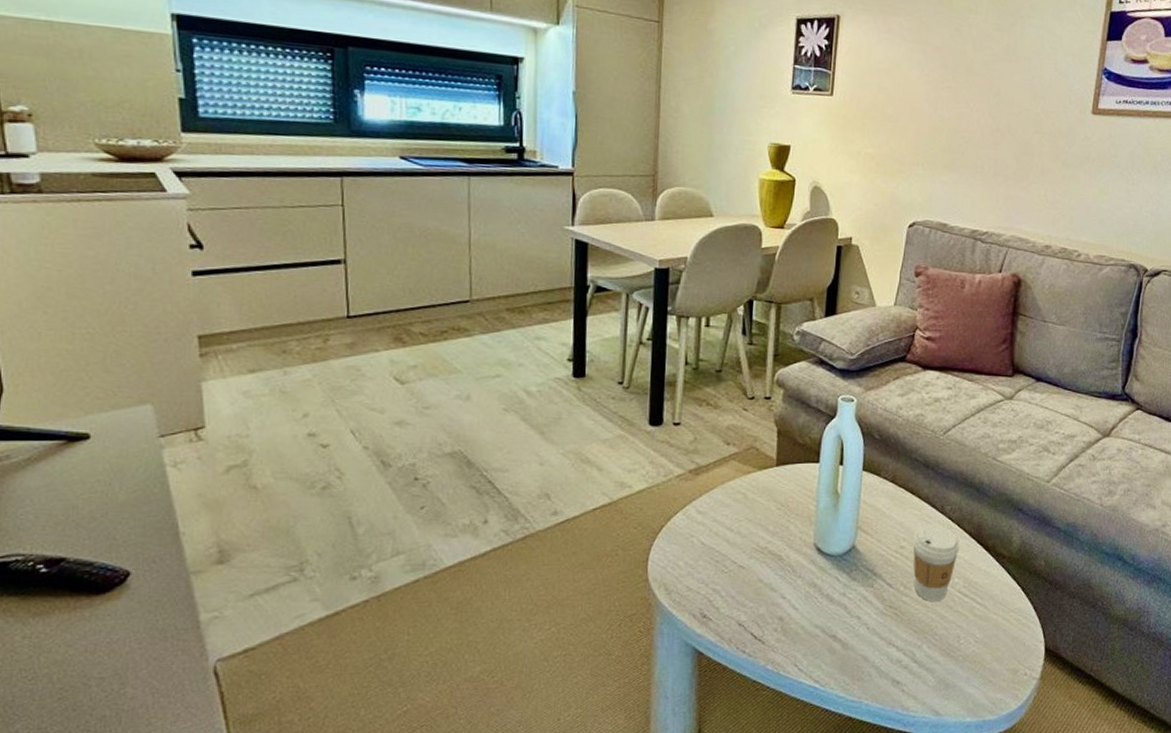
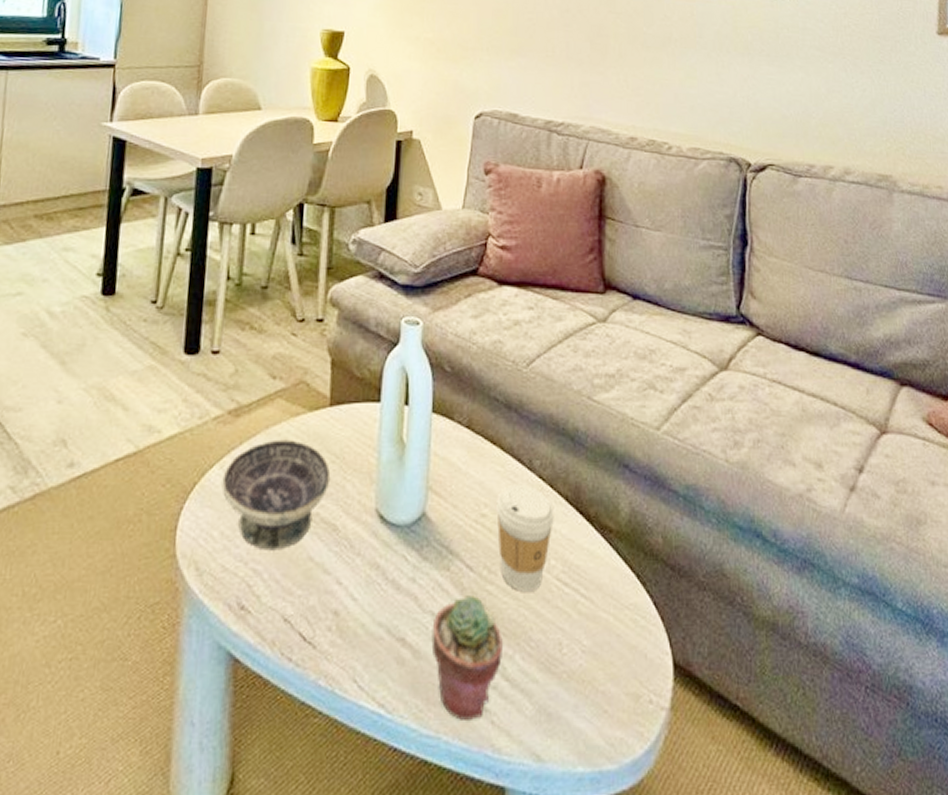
bowl: none [685,492,777,575] -> present [221,439,331,551]
potted succulent: none [857,605,914,690] -> present [431,595,503,720]

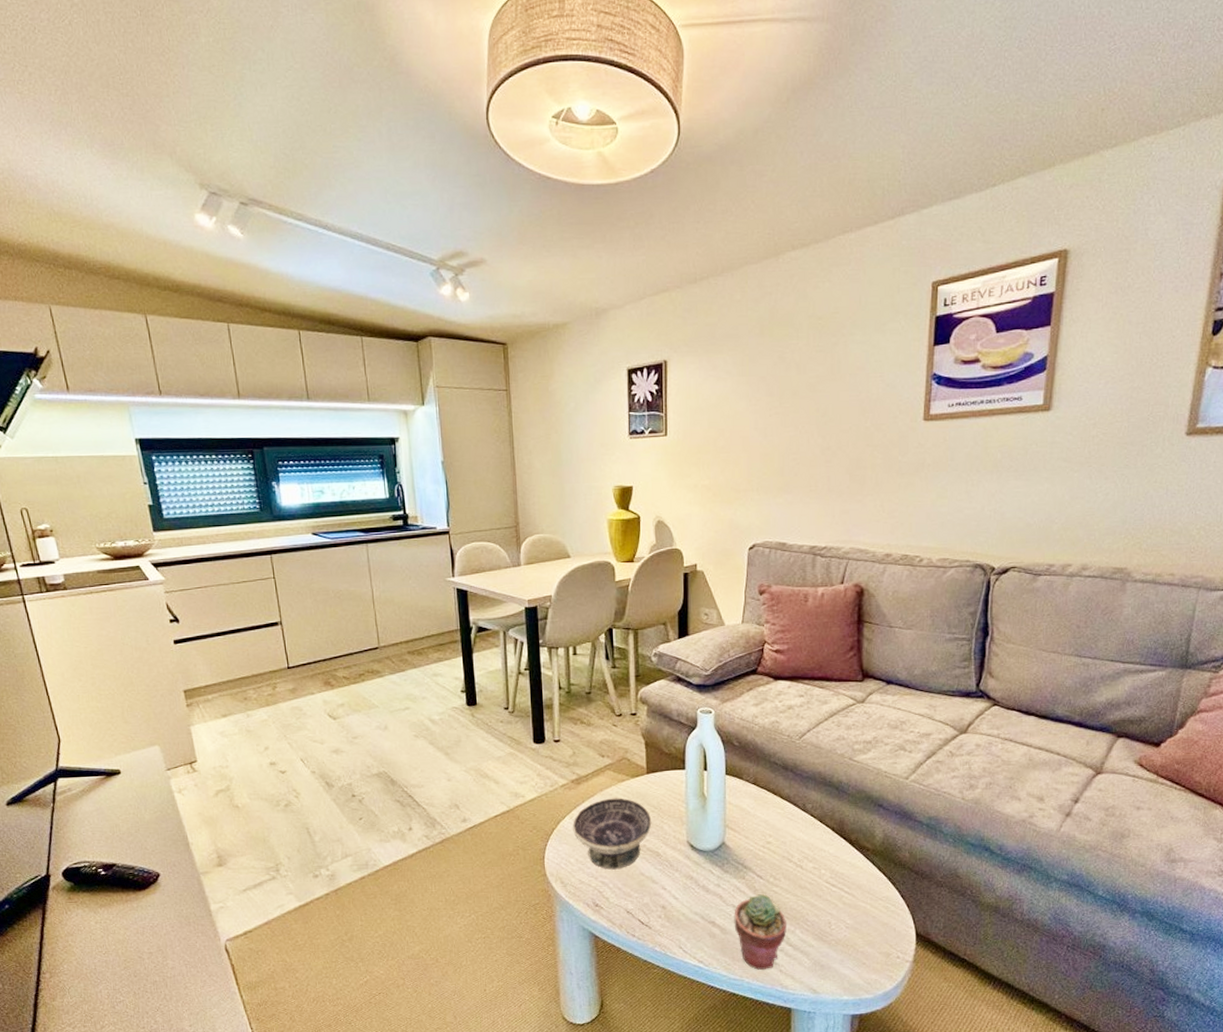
coffee cup: present [496,484,554,591] -> none [778,821,823,891]

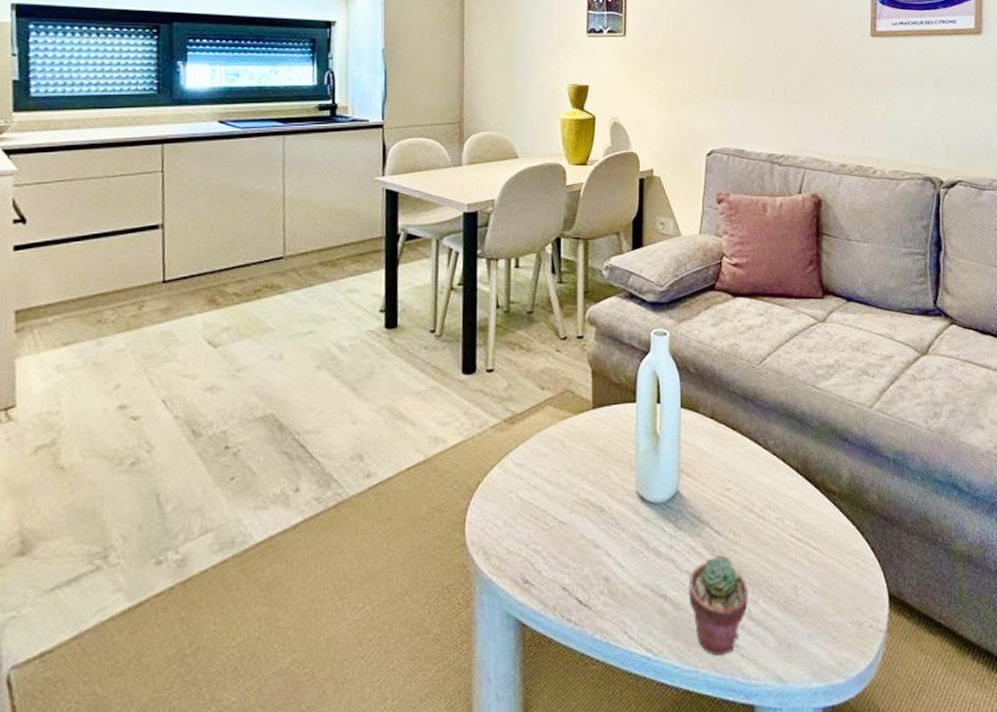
bowl: present [573,798,652,870] -> none [502,439,596,533]

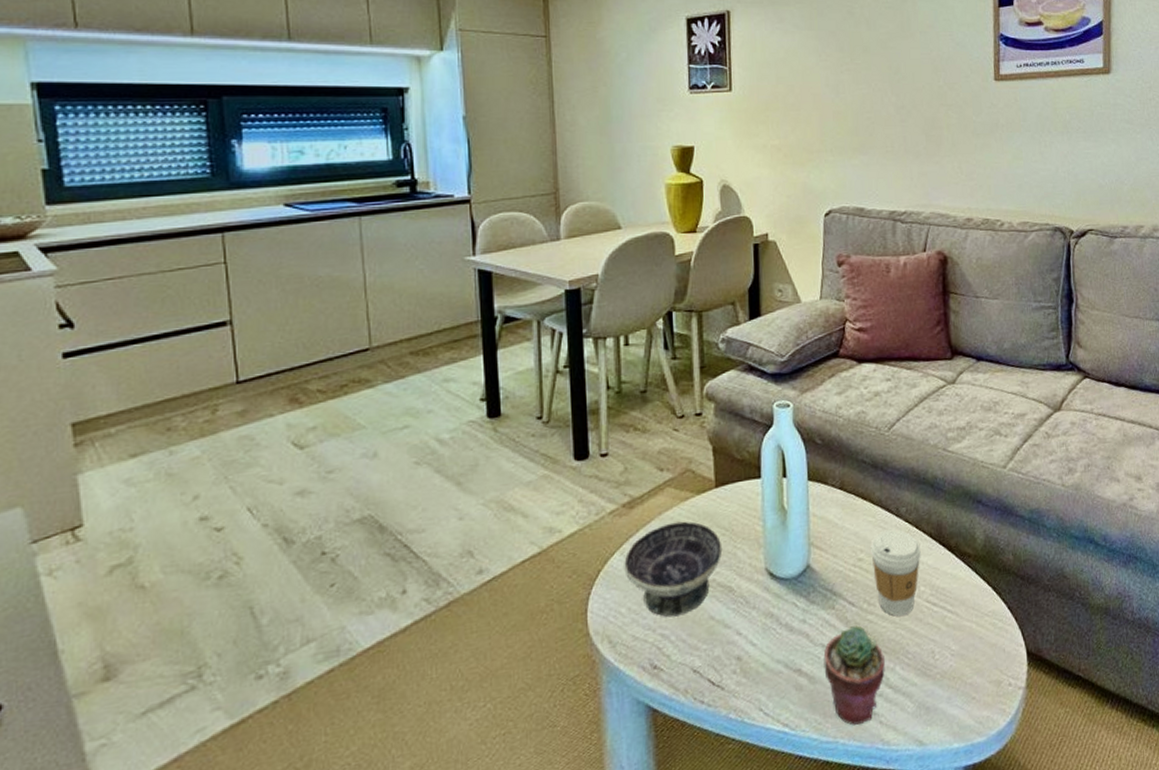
bowl: none [502,439,596,533] -> present [624,521,723,618]
coffee cup: none [738,461,787,548] -> present [870,529,921,616]

